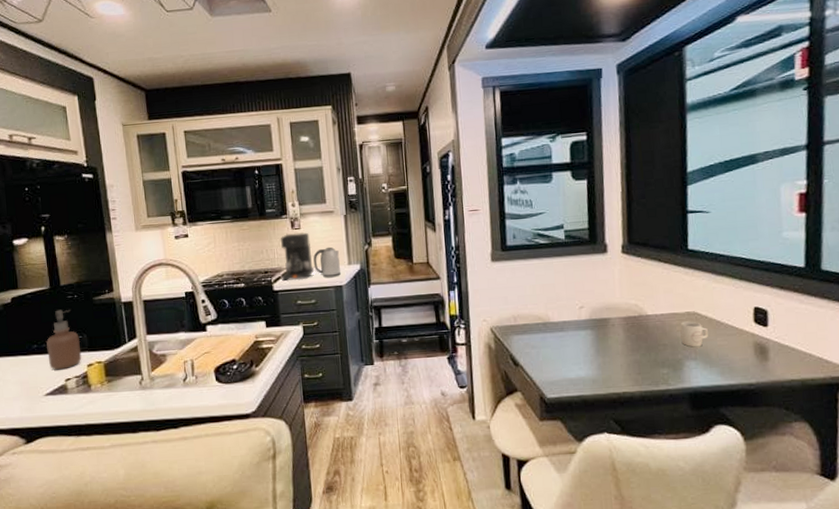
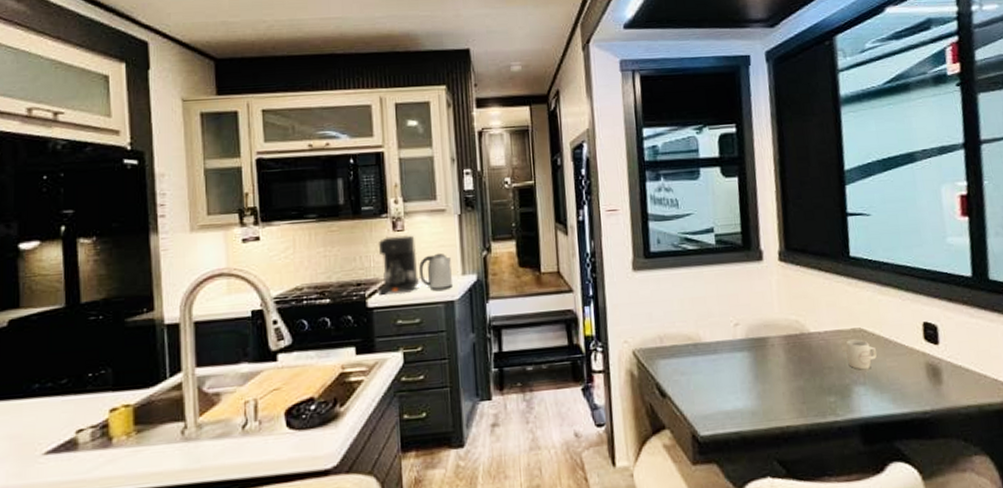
soap dispenser: present [46,309,82,370] -> none [53,335,103,418]

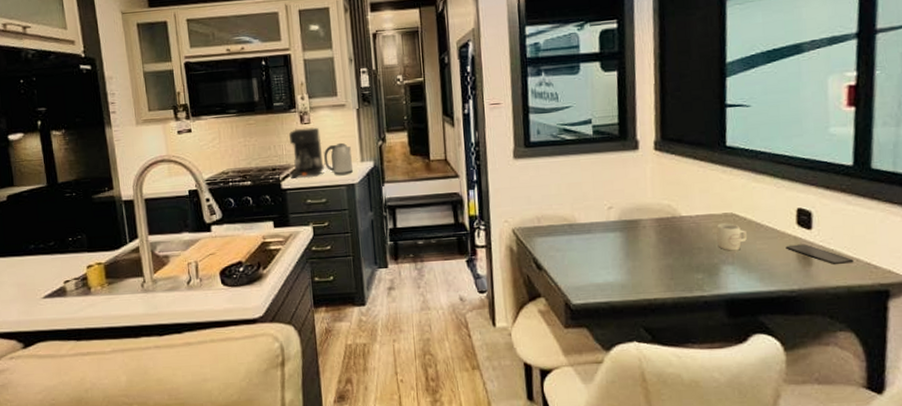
smartphone: none [915,360,982,383] -> present [785,244,854,266]

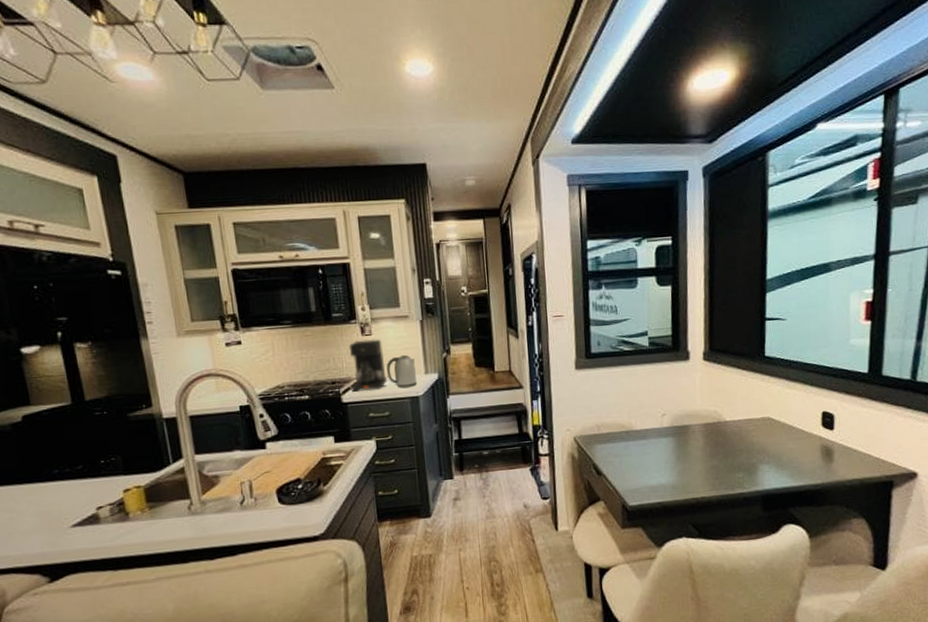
mug: present [716,223,748,251] -> none [755,426,782,452]
smartphone: present [785,244,854,266] -> none [812,443,866,461]

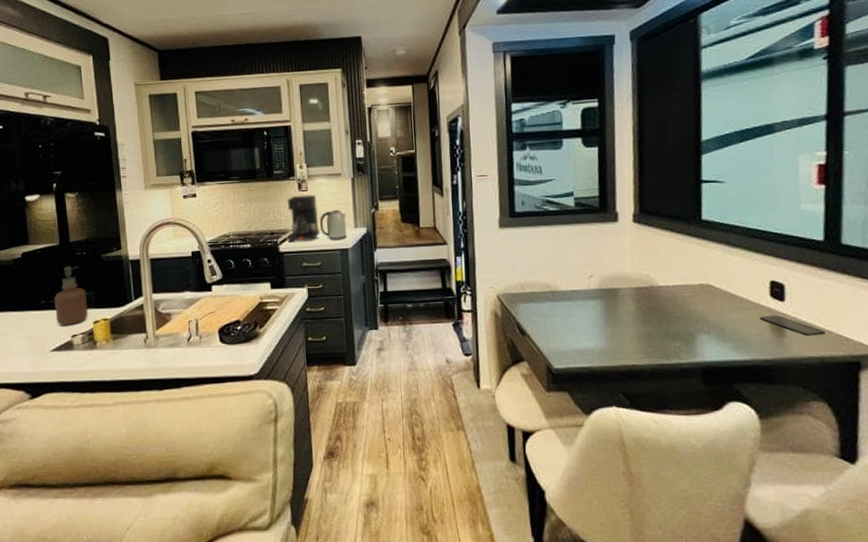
soap dispenser: none [70,428,116,498] -> present [54,266,88,326]
smartphone: none [812,443,866,461] -> present [759,315,826,337]

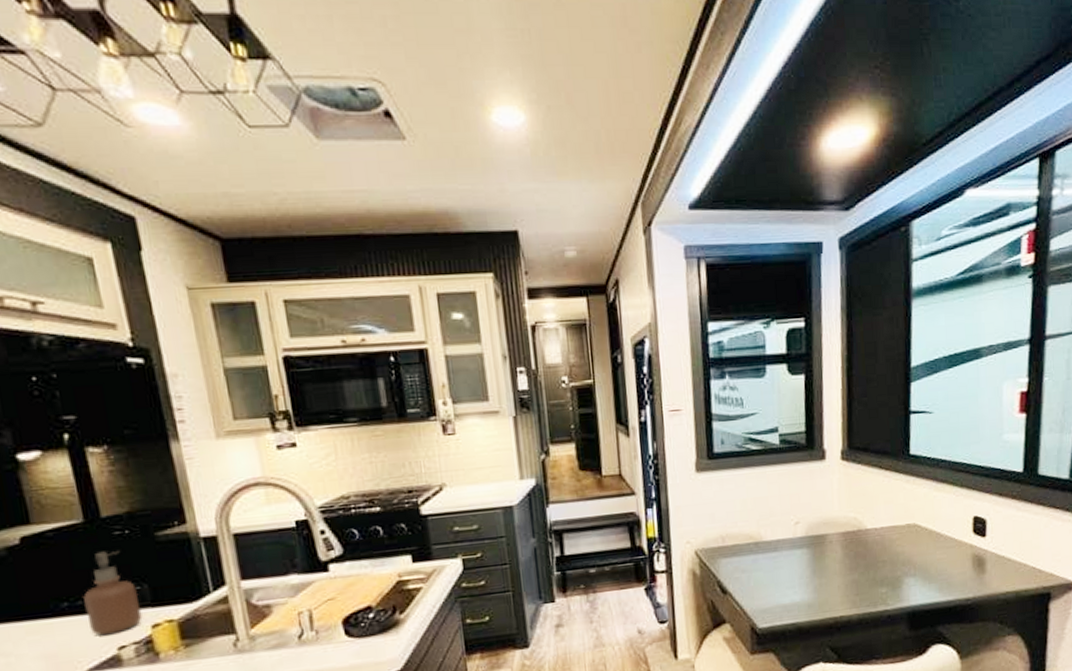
coffee maker: present [288,194,320,243] -> none [429,438,475,502]
kettle: present [320,209,348,241] -> none [474,457,511,497]
smartphone: present [759,315,826,337] -> none [962,551,1021,572]

